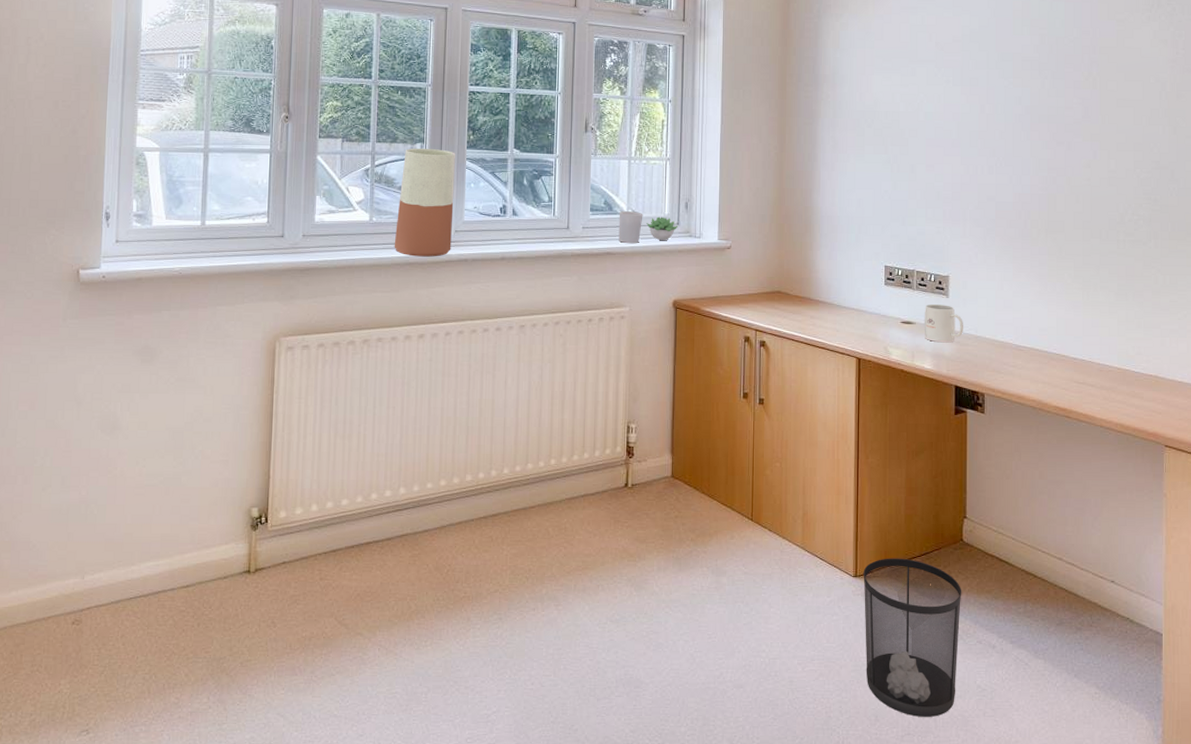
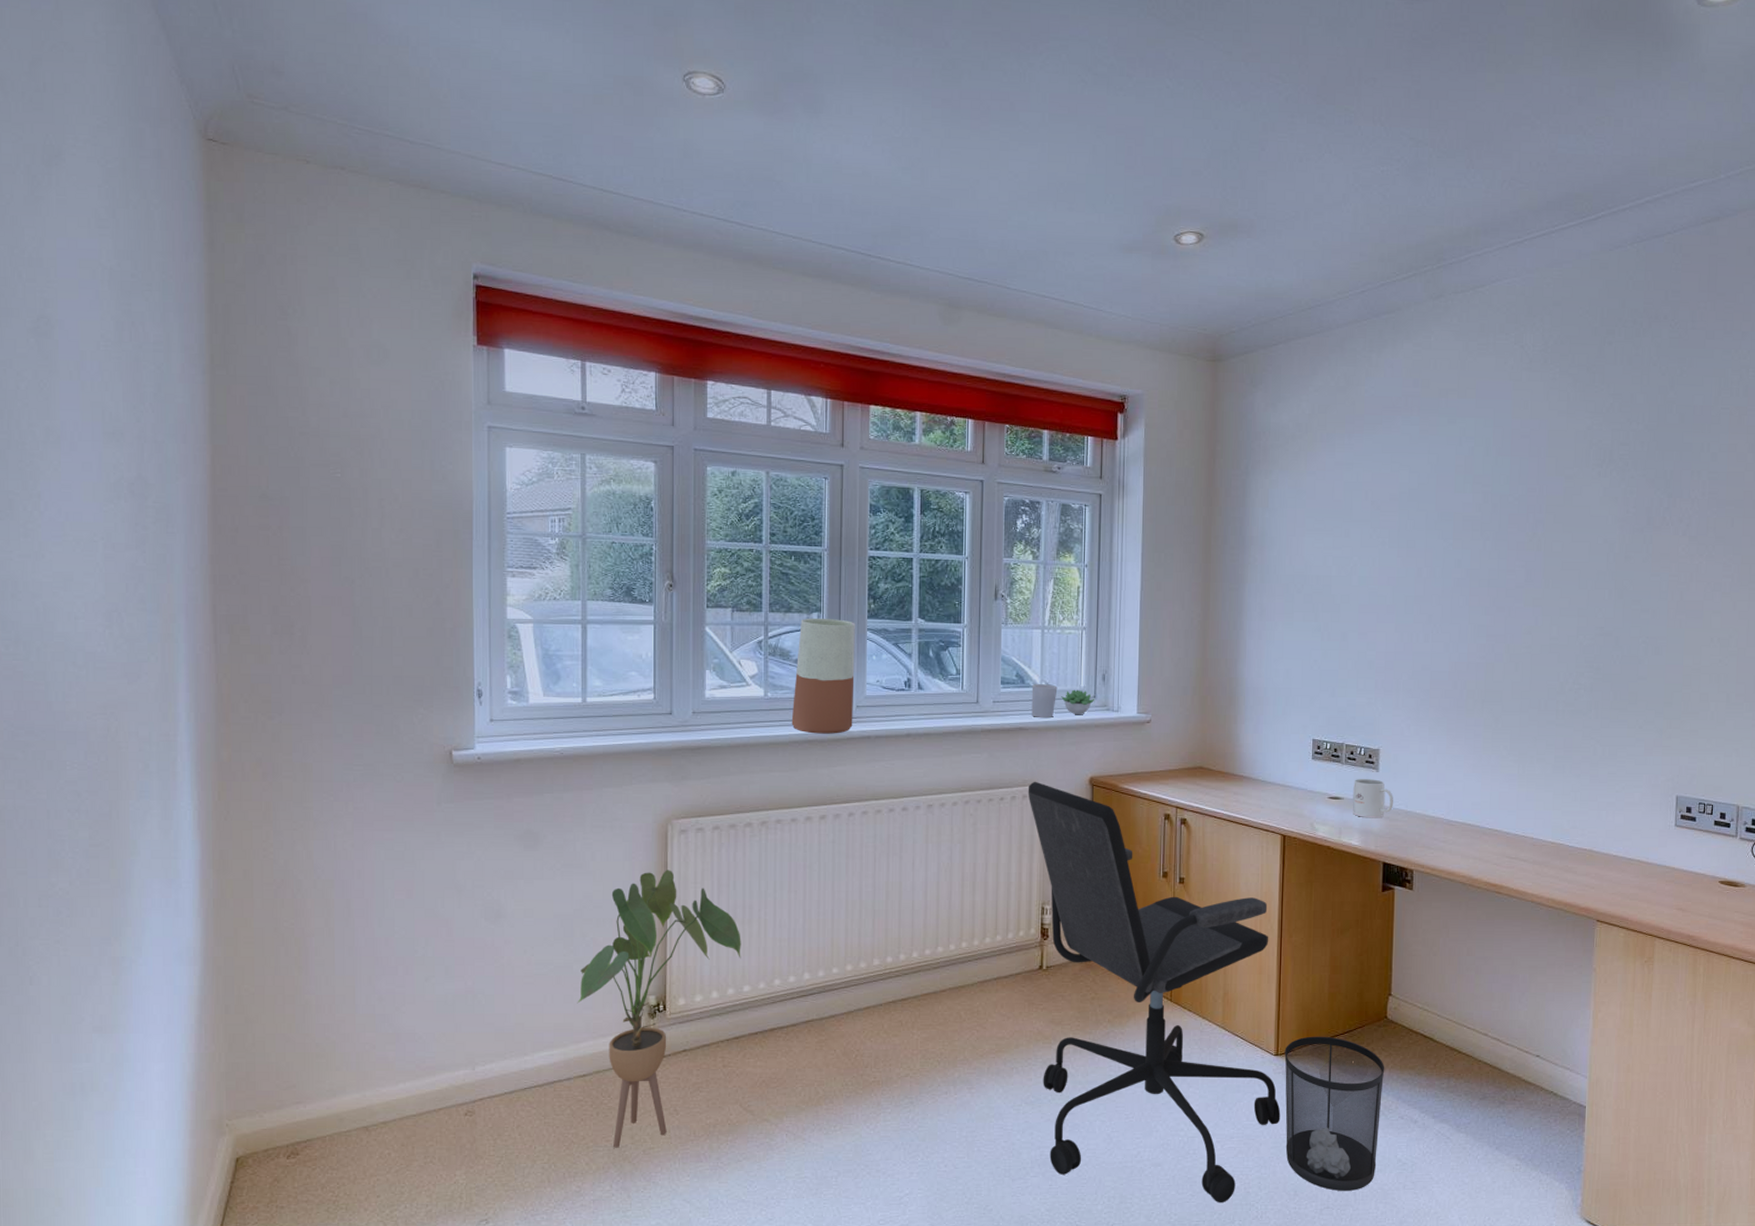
house plant: none [184,385,341,660] -> present [577,870,741,1148]
office chair: none [614,303,860,728] -> present [1027,781,1281,1203]

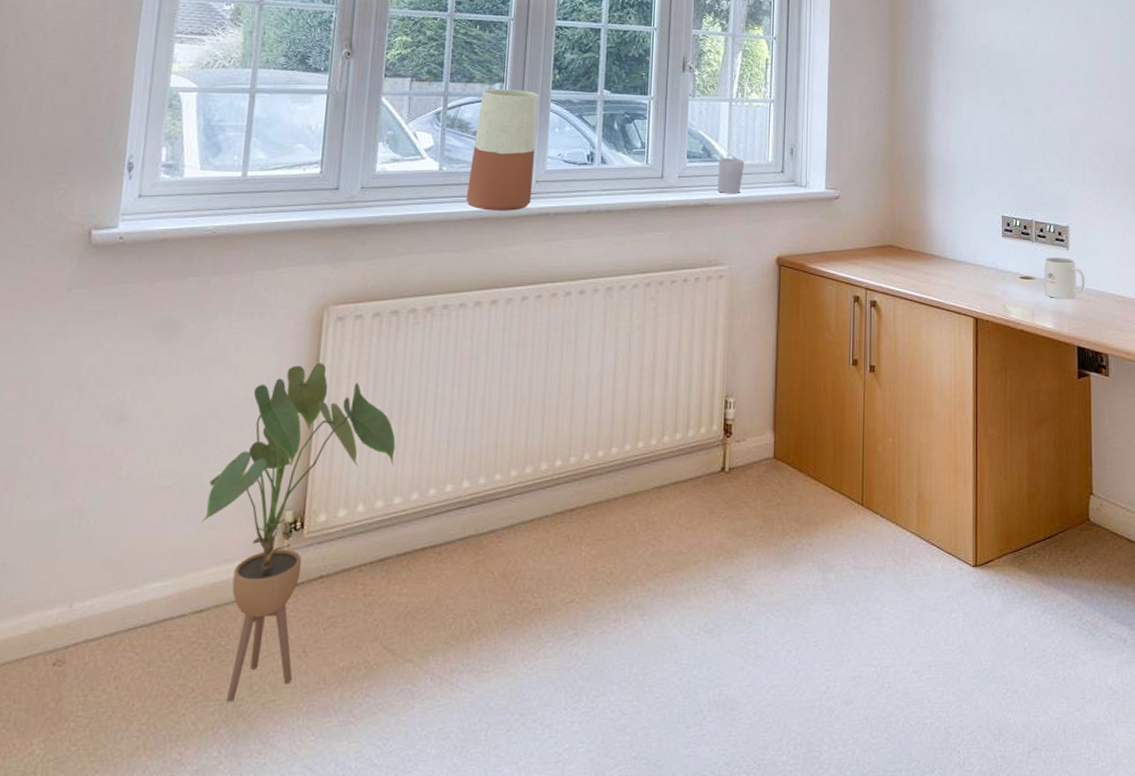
office chair: present [1027,781,1281,1203] -> none [712,261,982,748]
succulent plant: present [1061,689,1095,714] -> none [748,164,783,190]
waste bin: present [1284,1036,1385,1191] -> none [984,543,1090,728]

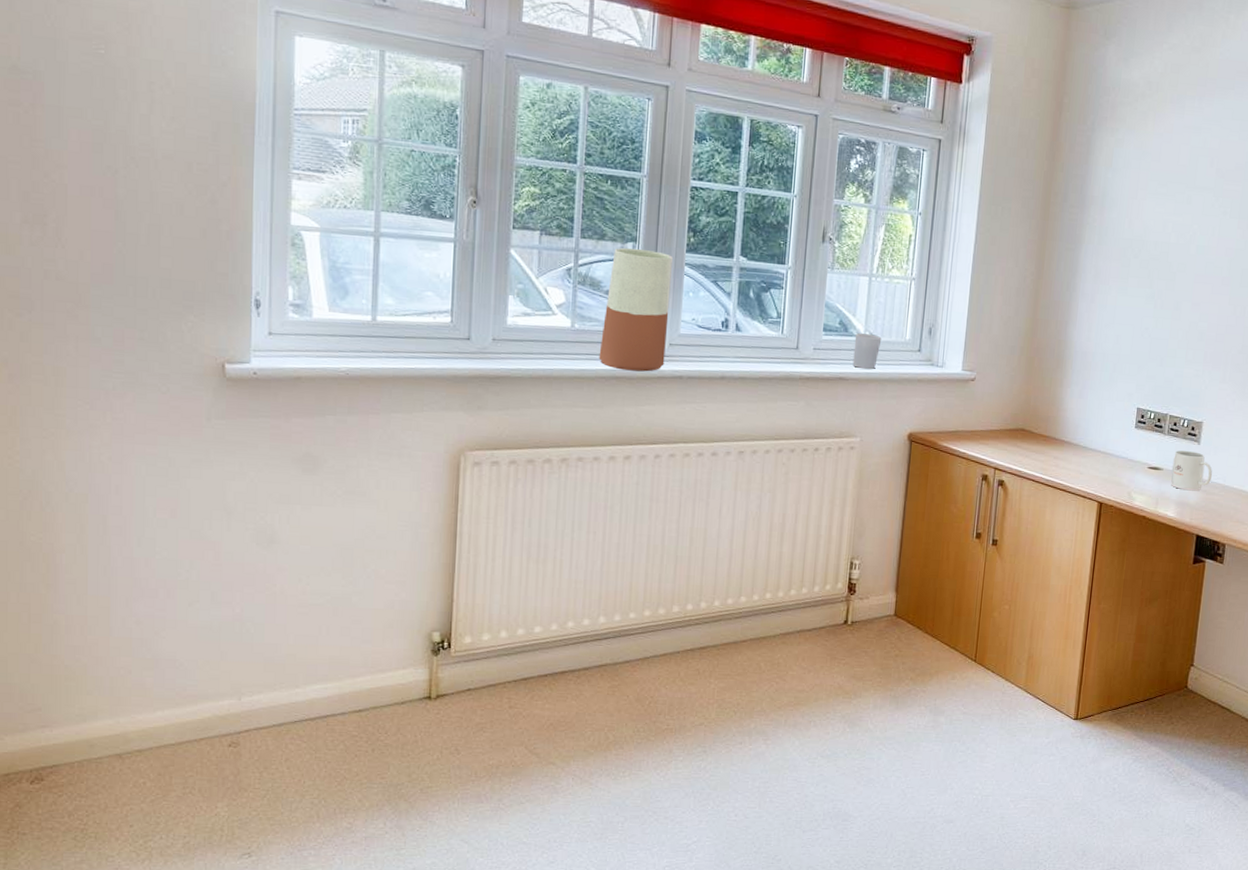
house plant: present [201,363,396,702] -> none [355,503,535,786]

